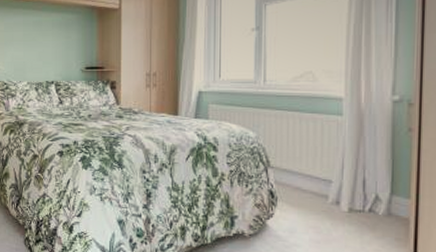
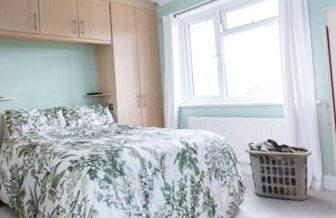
clothes hamper: none [282,141,378,226] -> present [245,138,312,201]

